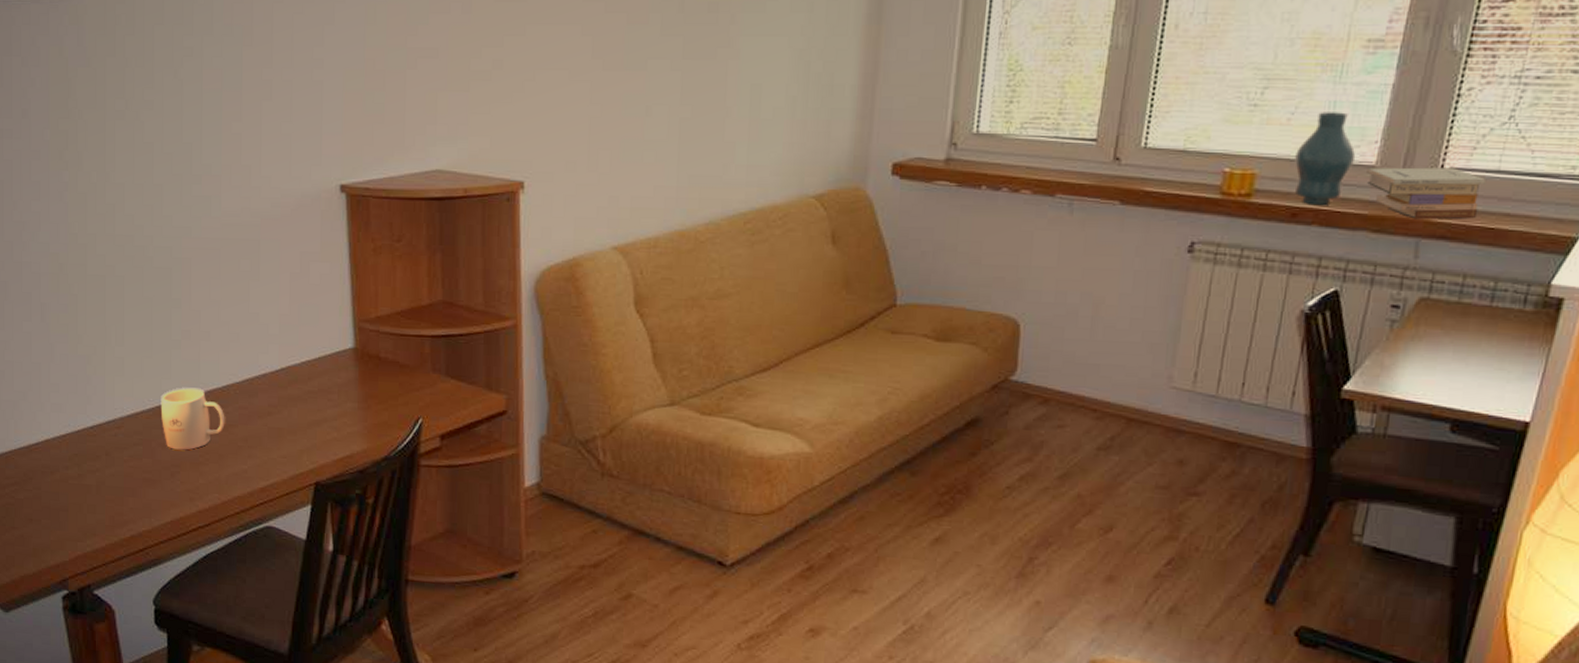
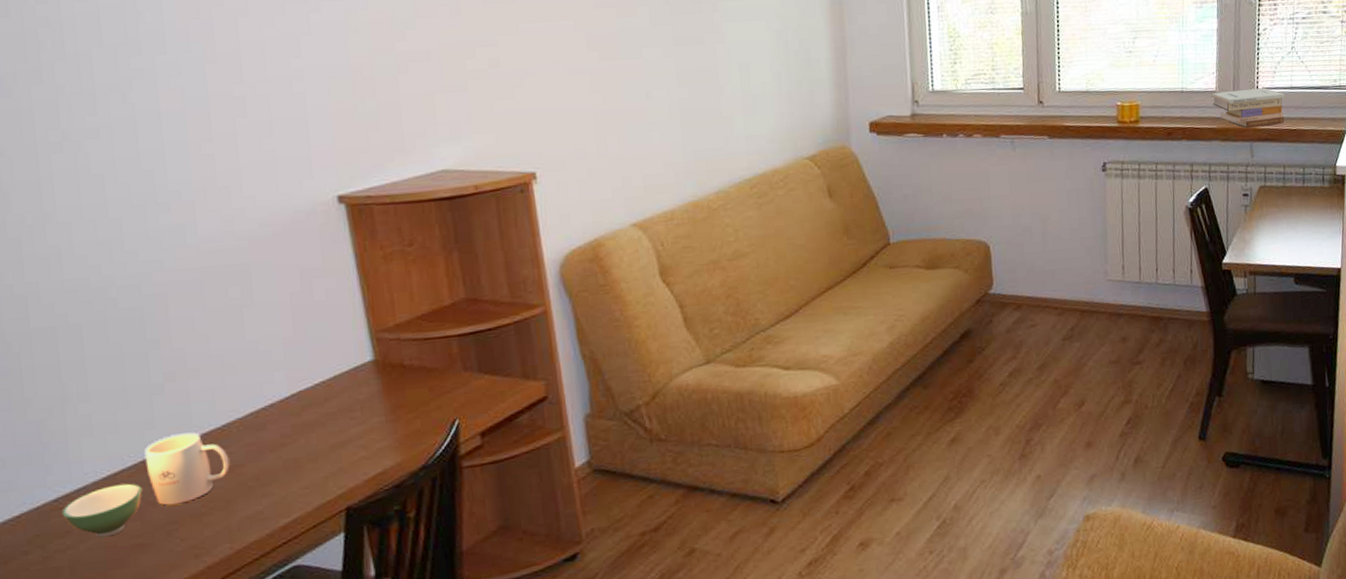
bowl: none [95,423,156,467] -> present [61,483,142,538]
vase: present [1295,112,1356,205] -> none [1163,52,1202,124]

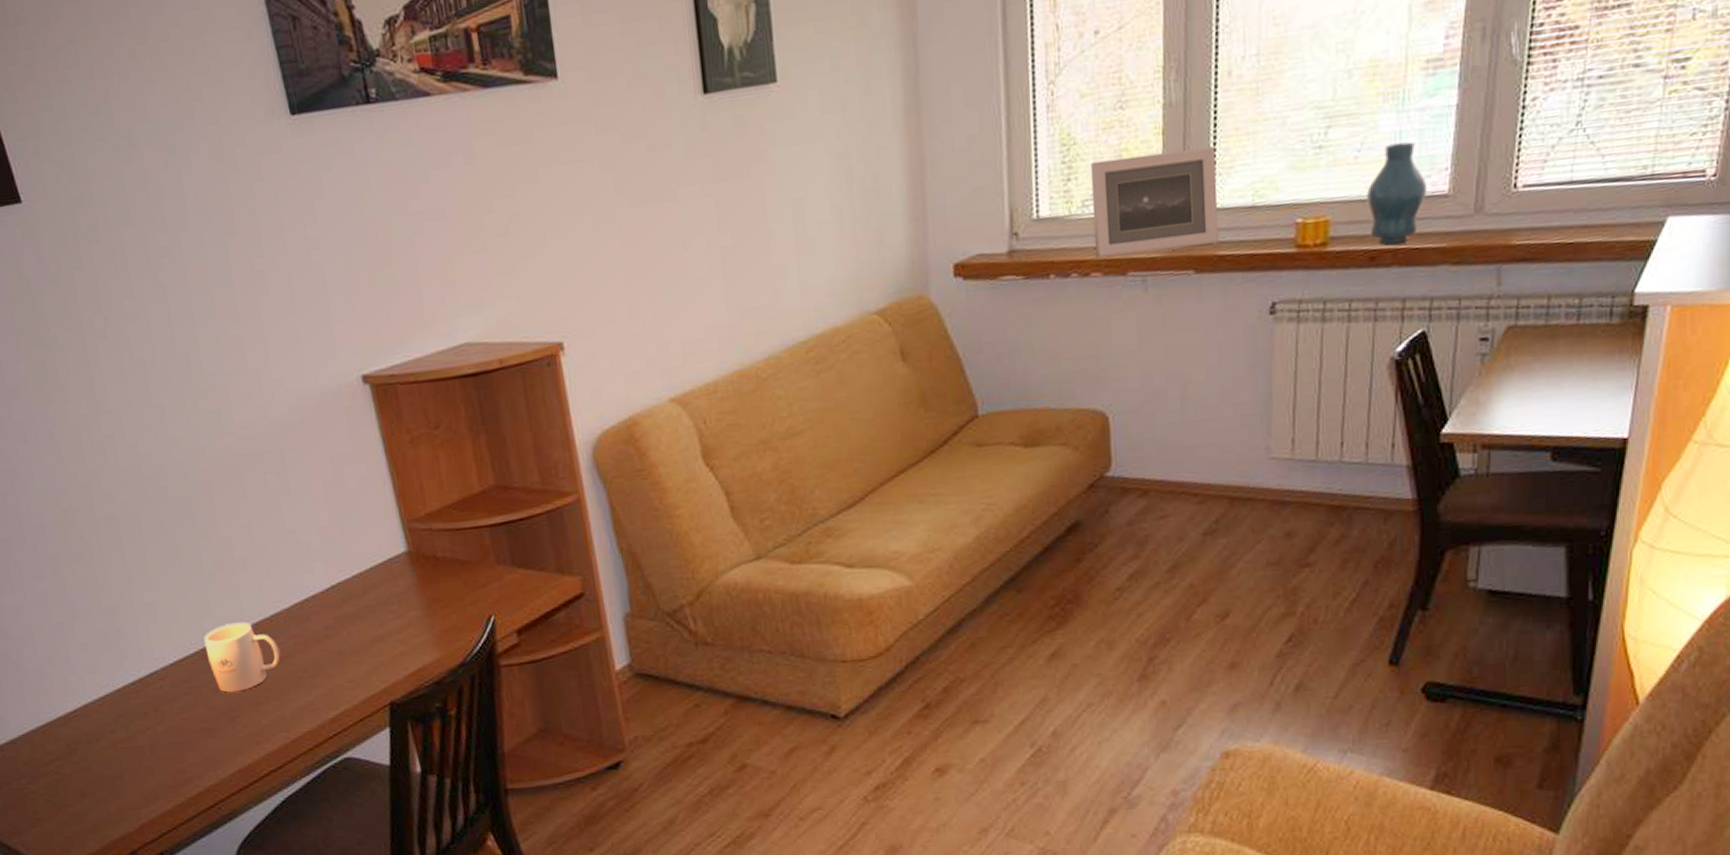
bowl: present [61,483,142,538] -> none [138,670,205,721]
picture frame: none [970,45,1065,124] -> present [1090,146,1220,259]
vase: none [1163,52,1202,124] -> present [1367,142,1428,245]
books: present [1211,88,1286,128] -> none [1440,184,1561,245]

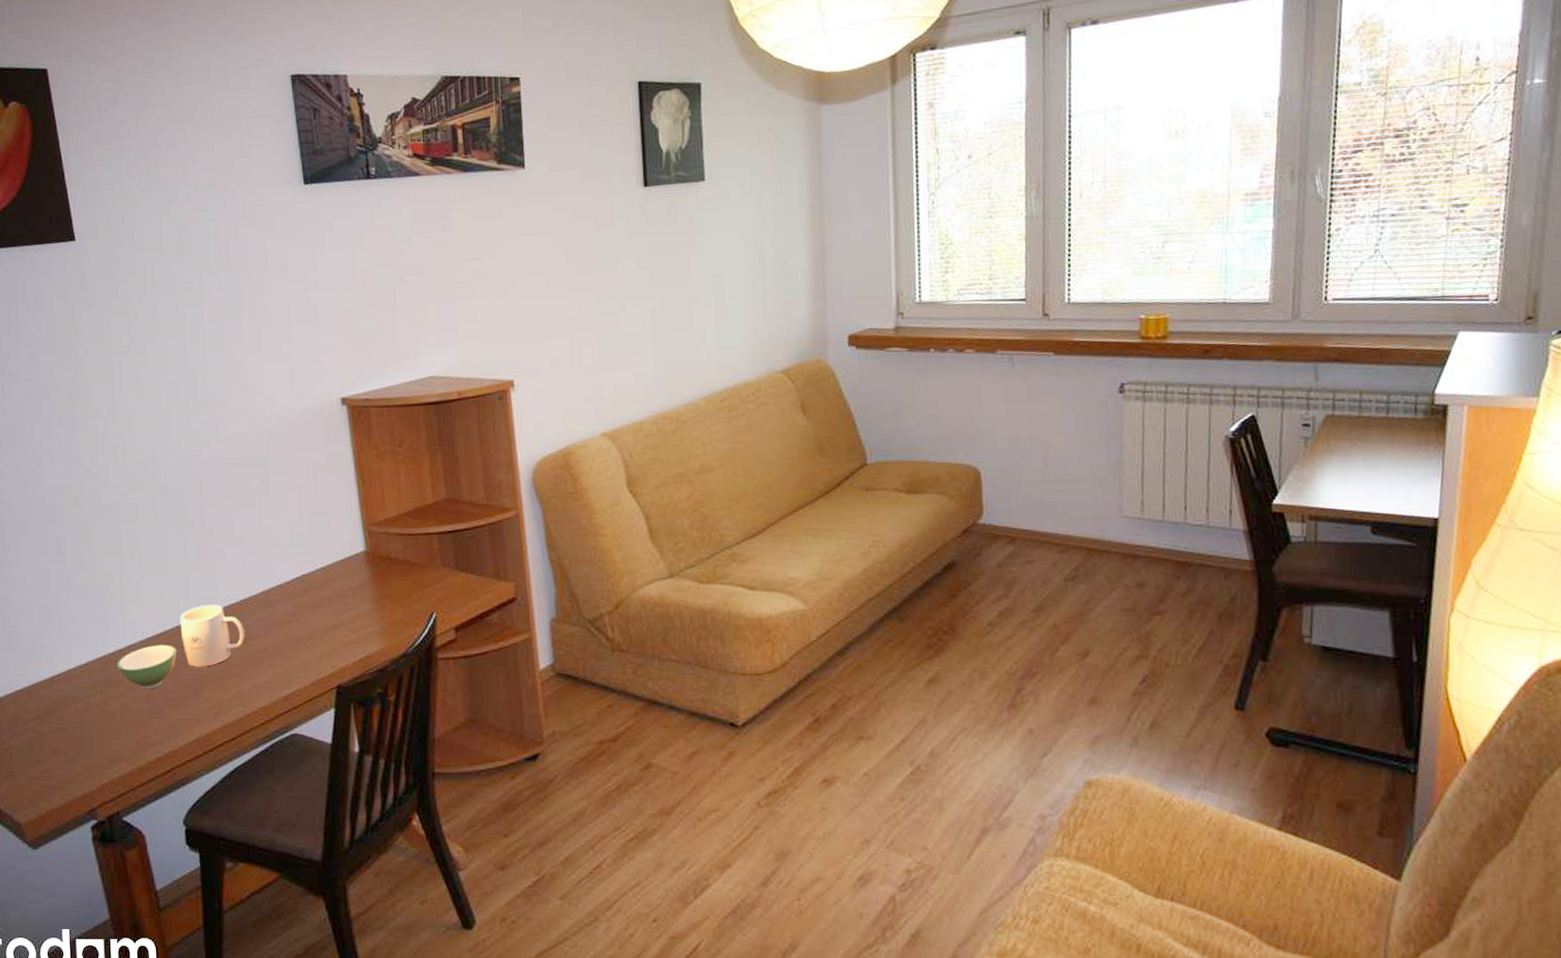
bowl: none [138,670,205,721] -> present [116,644,177,690]
picture frame: present [1090,146,1220,259] -> none [964,252,1075,338]
vase: present [1367,142,1428,245] -> none [1199,258,1251,341]

